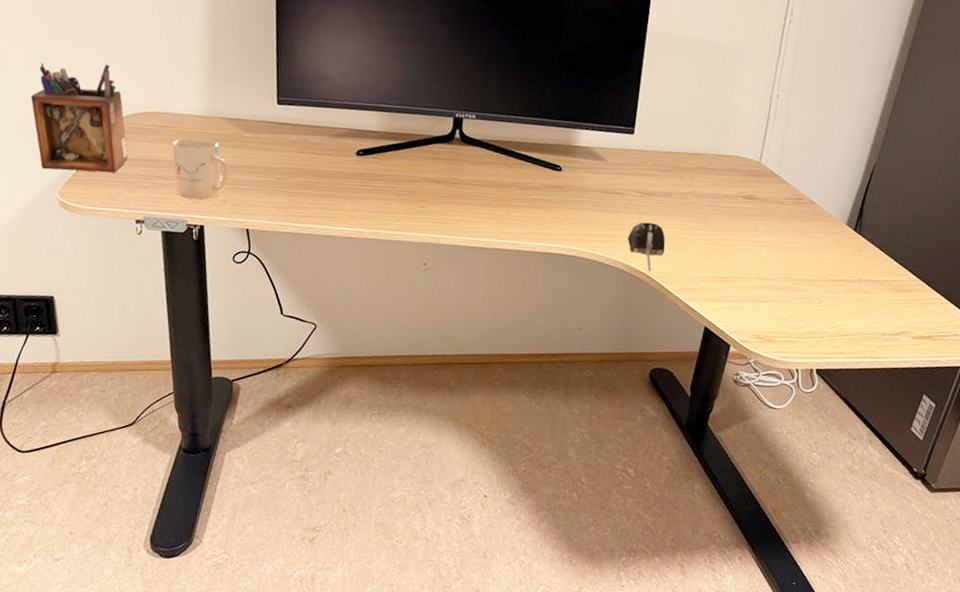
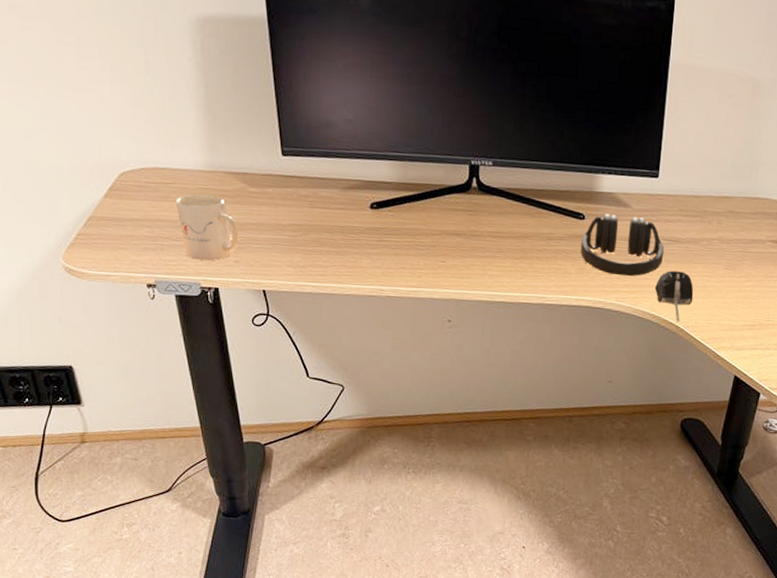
desk organizer: present [30,62,128,173] -> none [17,116,130,235]
headphones: none [556,166,638,227] -> present [580,214,665,277]

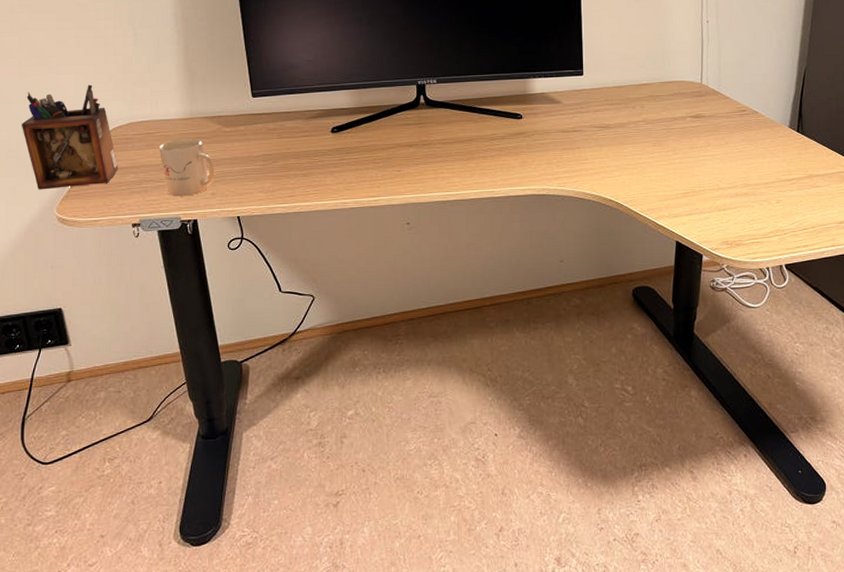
desk organizer: none [17,116,130,235] -> present [21,84,118,190]
headphones: present [580,214,665,277] -> none [521,111,597,164]
computer mouse: present [655,270,694,322] -> none [592,153,628,198]

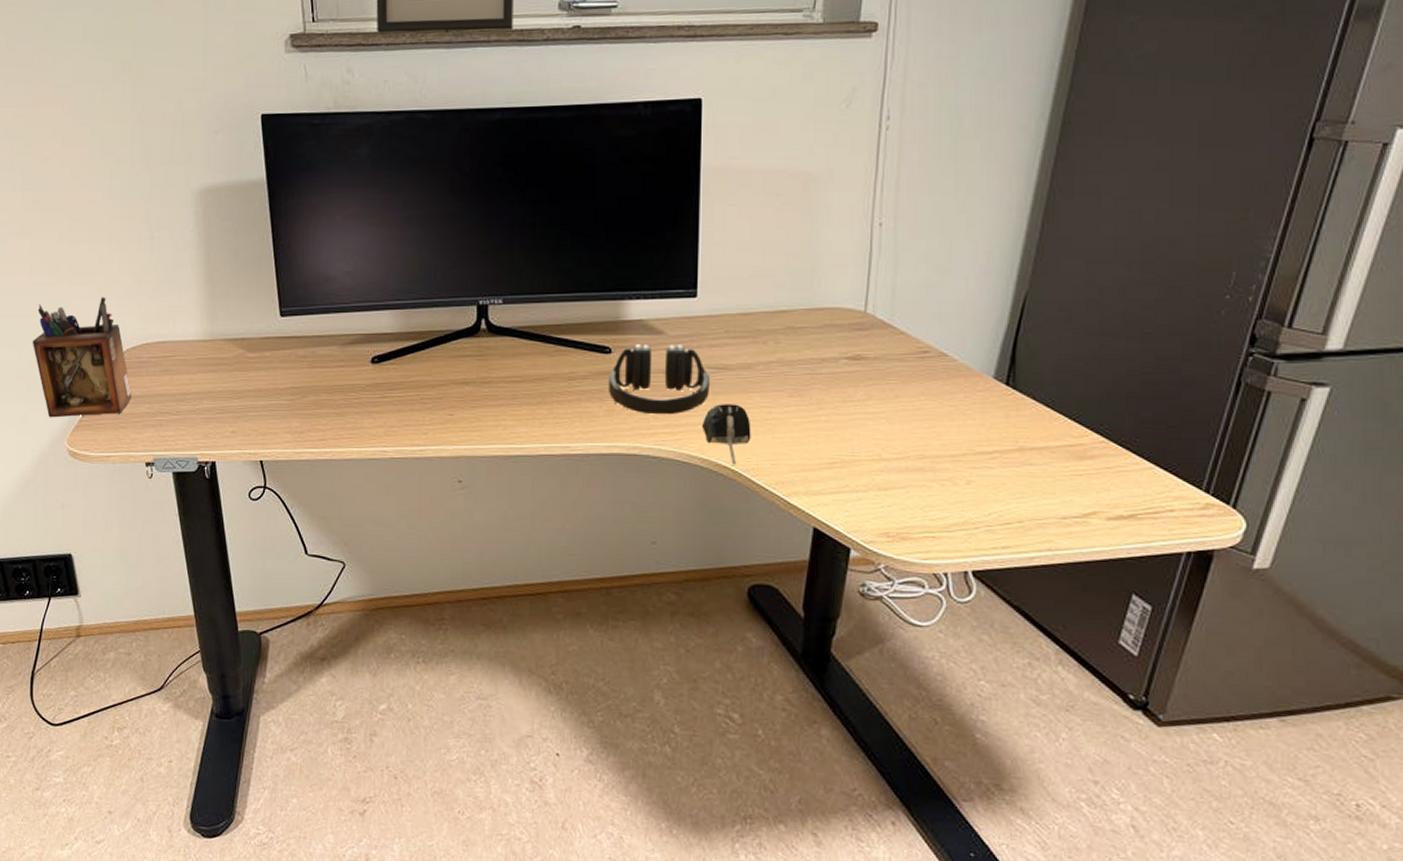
mug: present [159,138,215,197] -> none [175,364,236,434]
headphones: none [521,111,597,164] -> present [608,345,711,415]
computer mouse: none [592,153,628,198] -> present [702,404,751,465]

